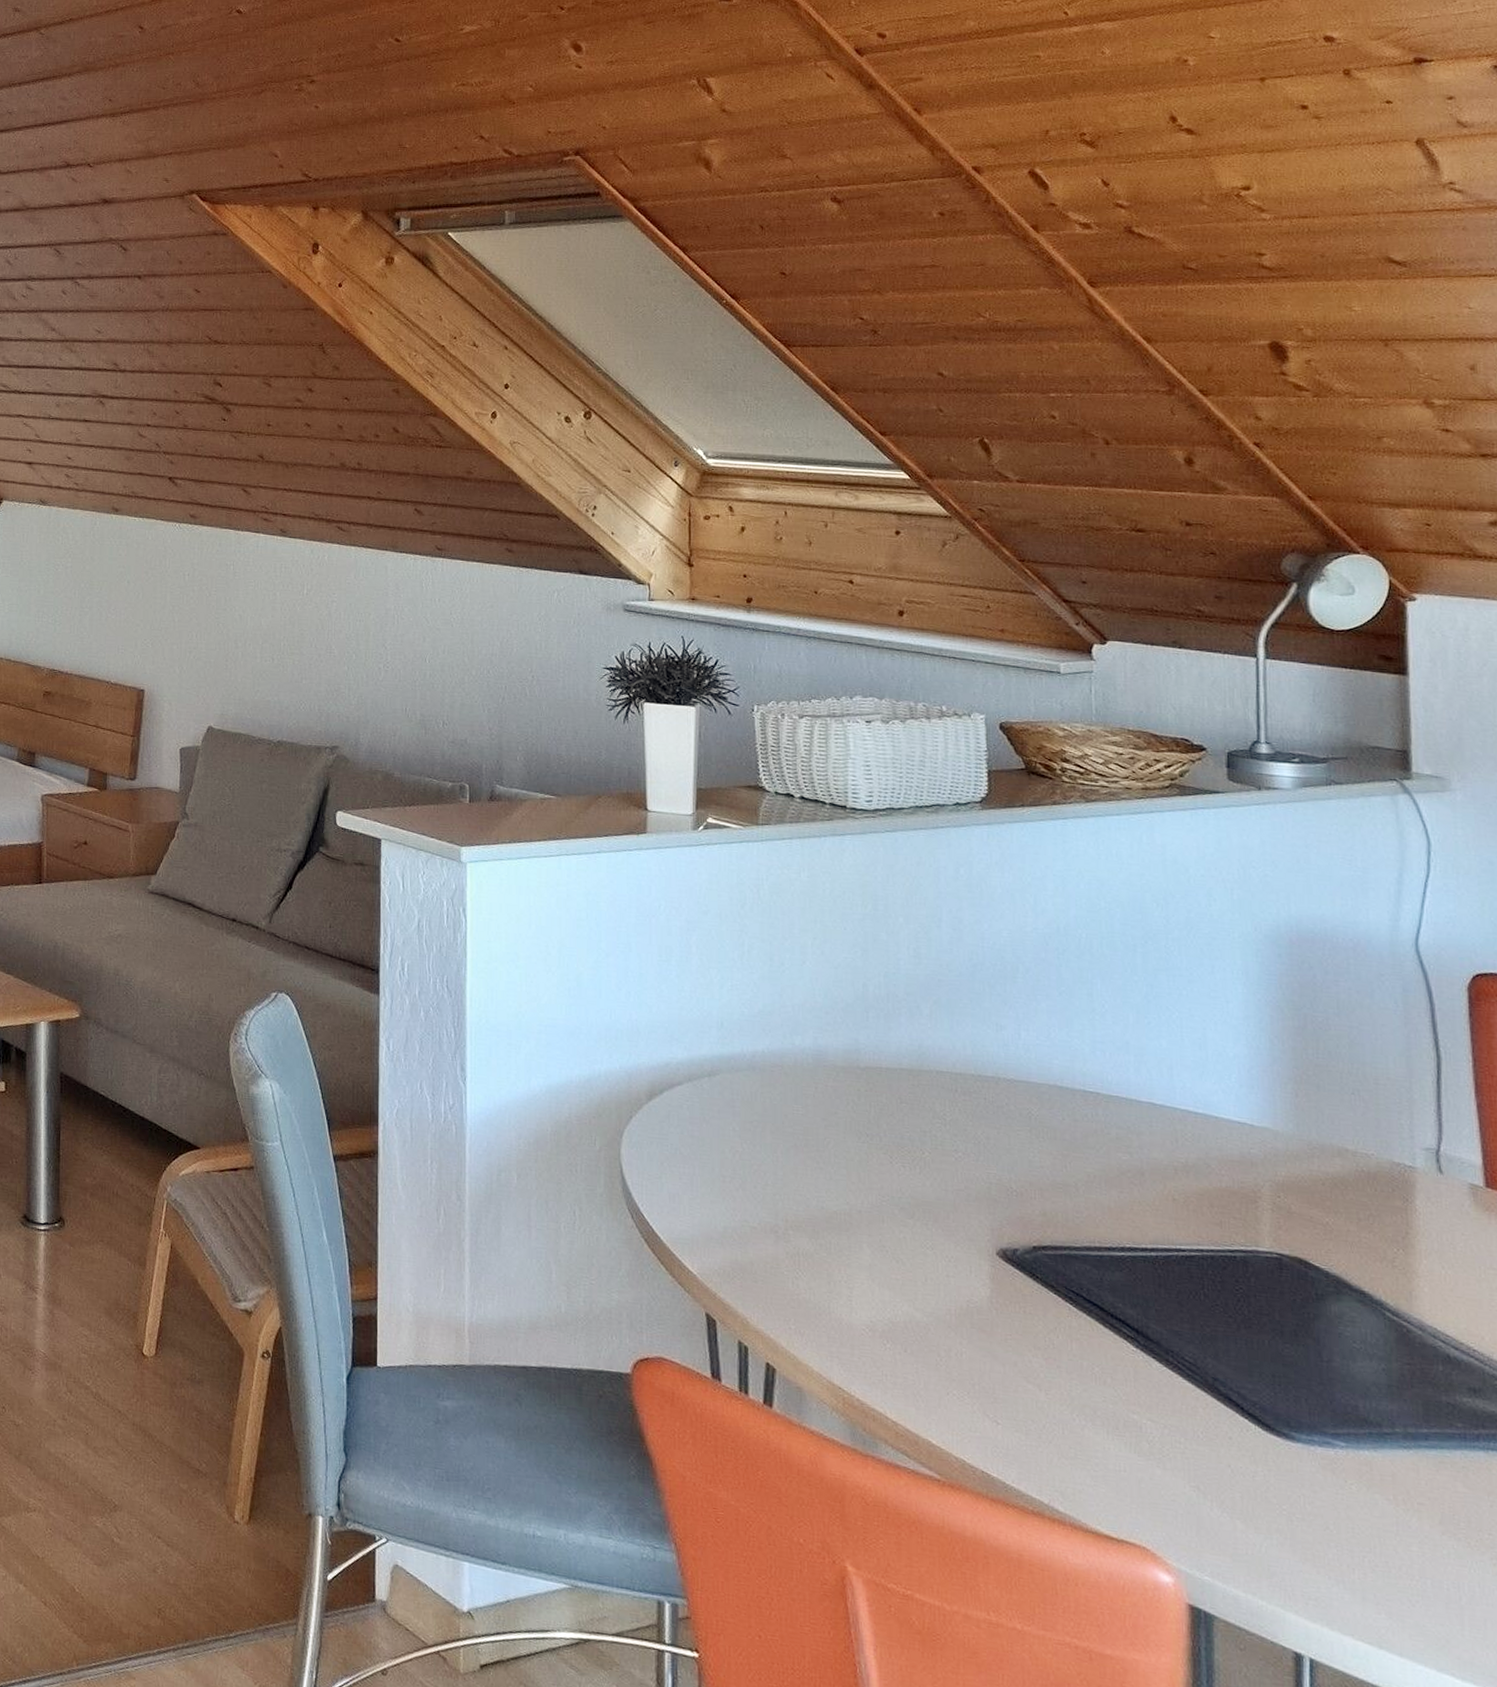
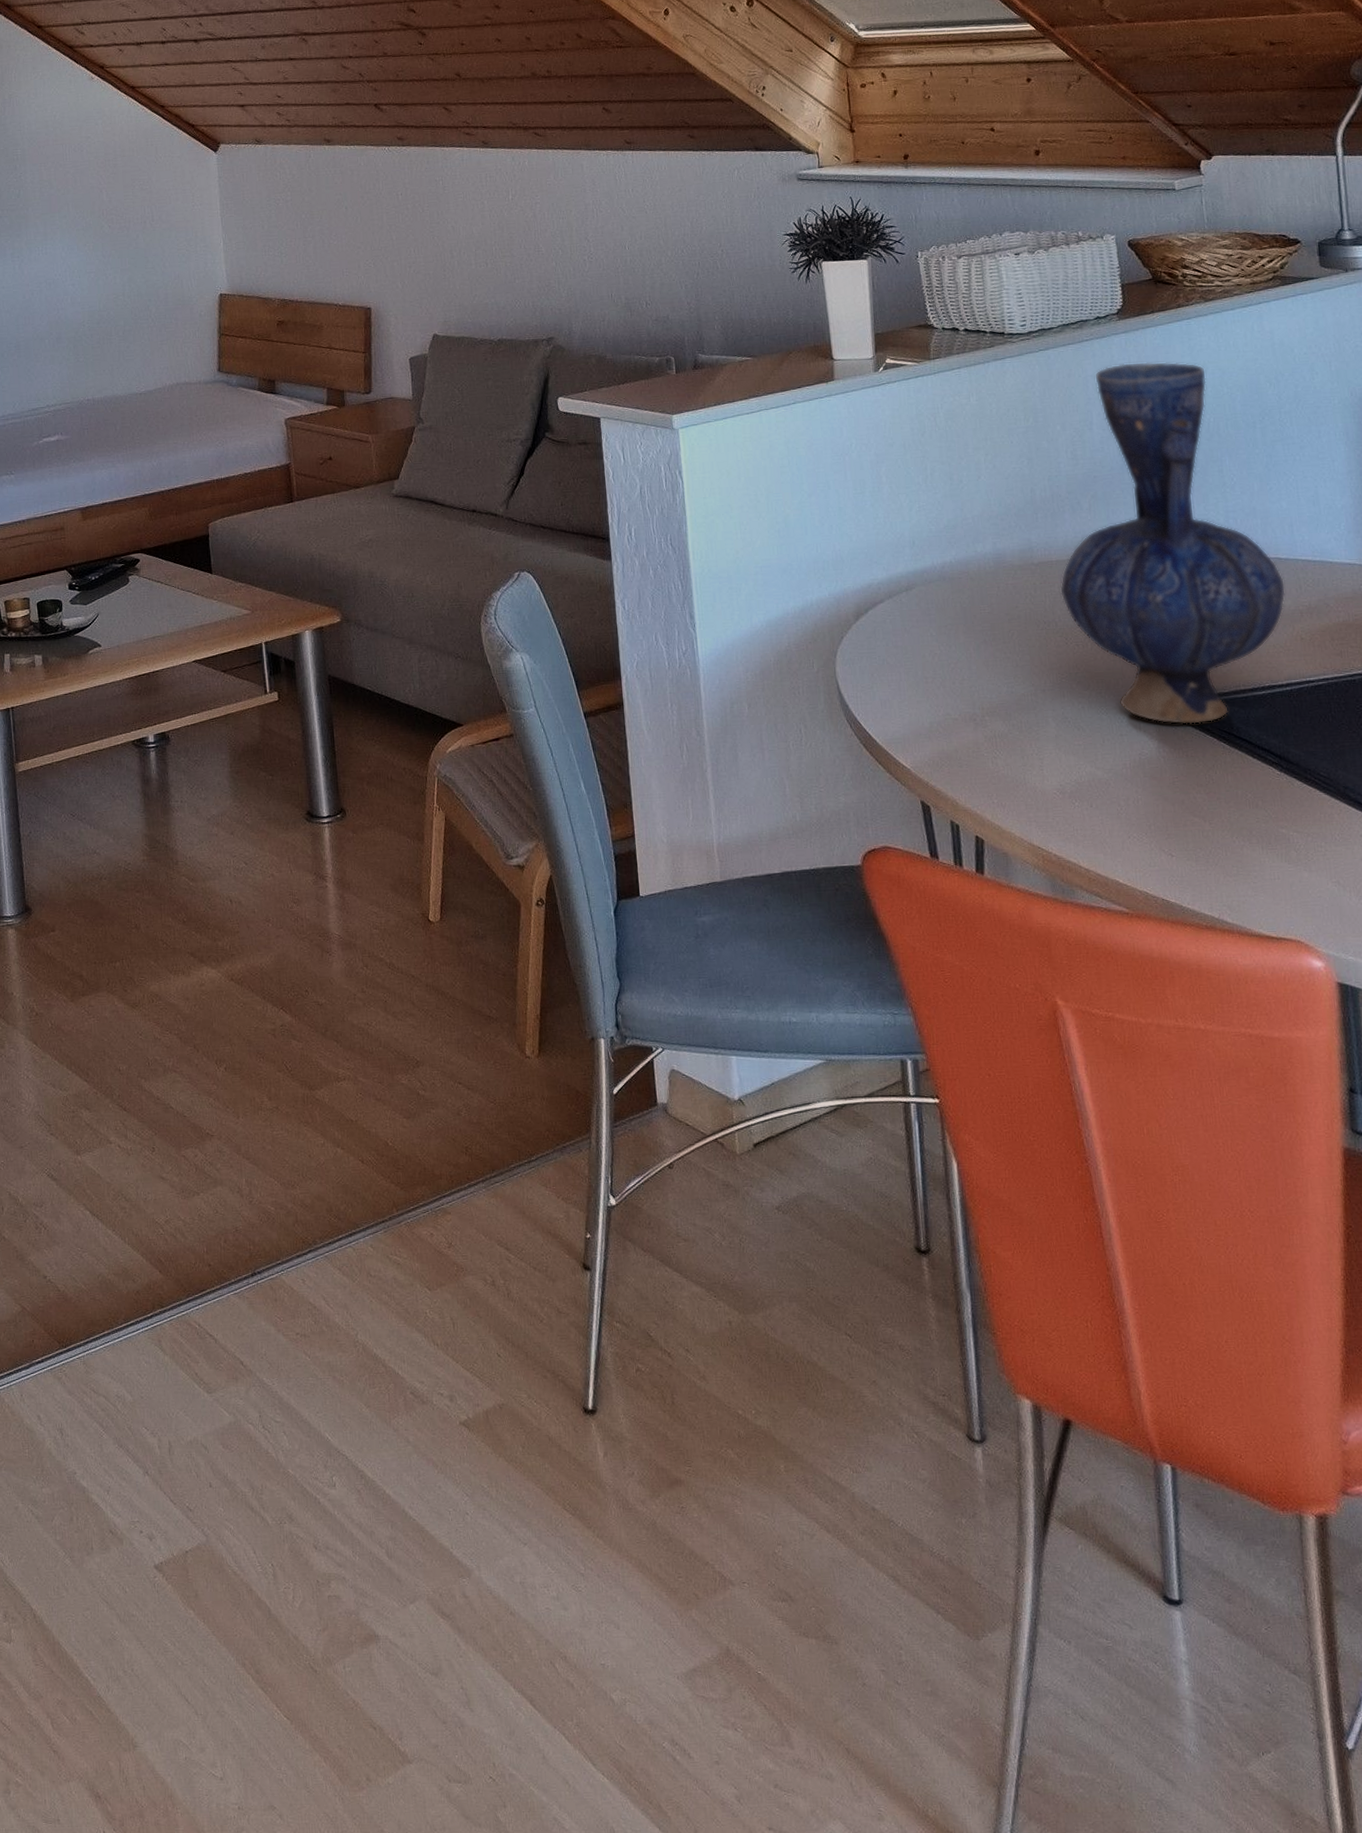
vase: none [889,858,1159,1279] -> present [1060,361,1286,725]

